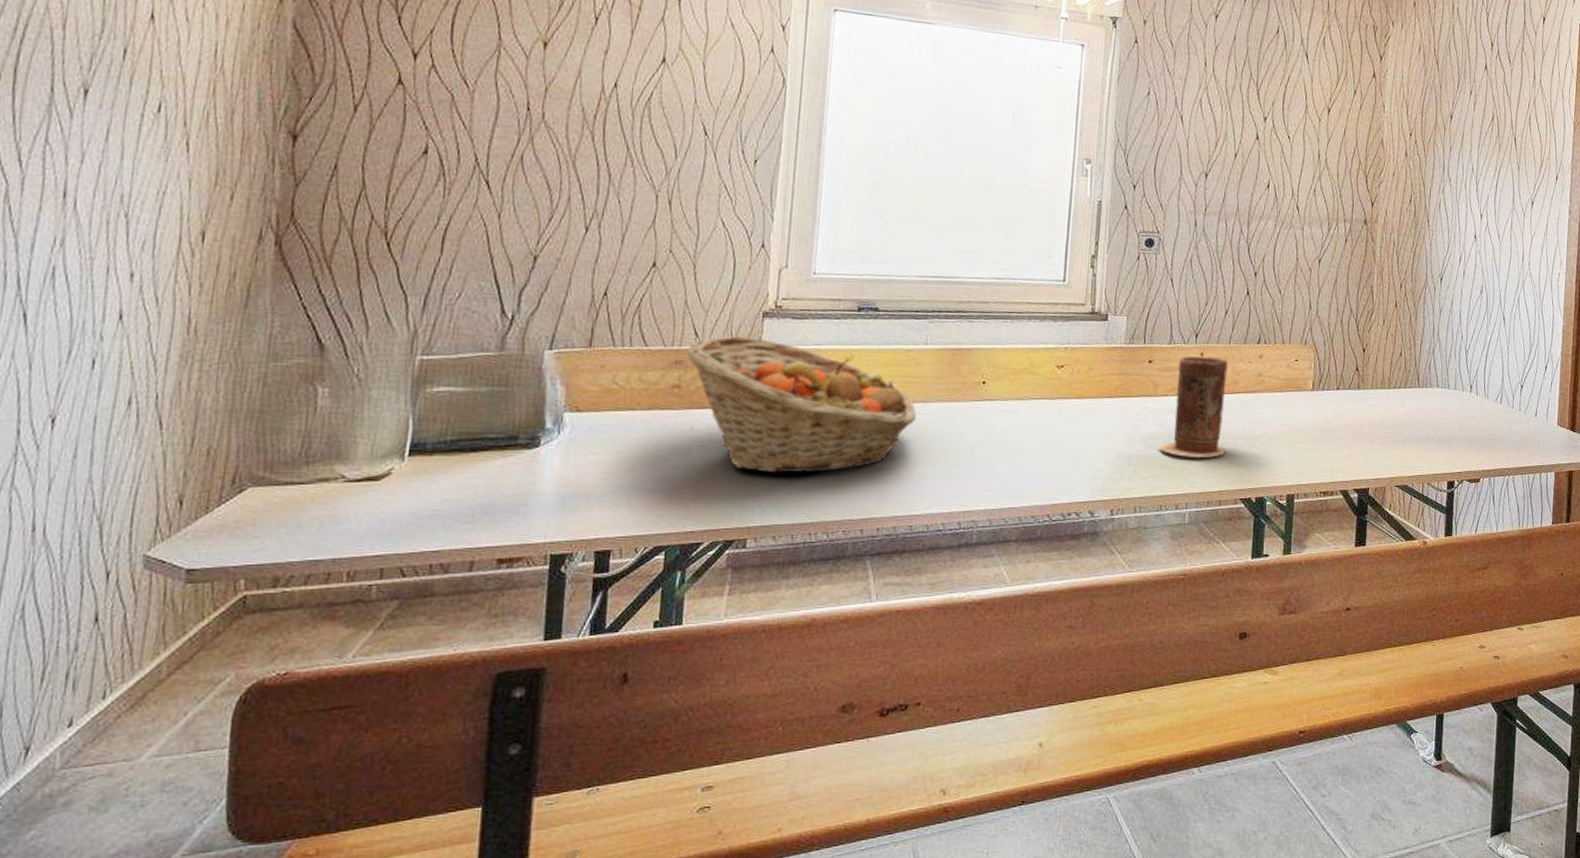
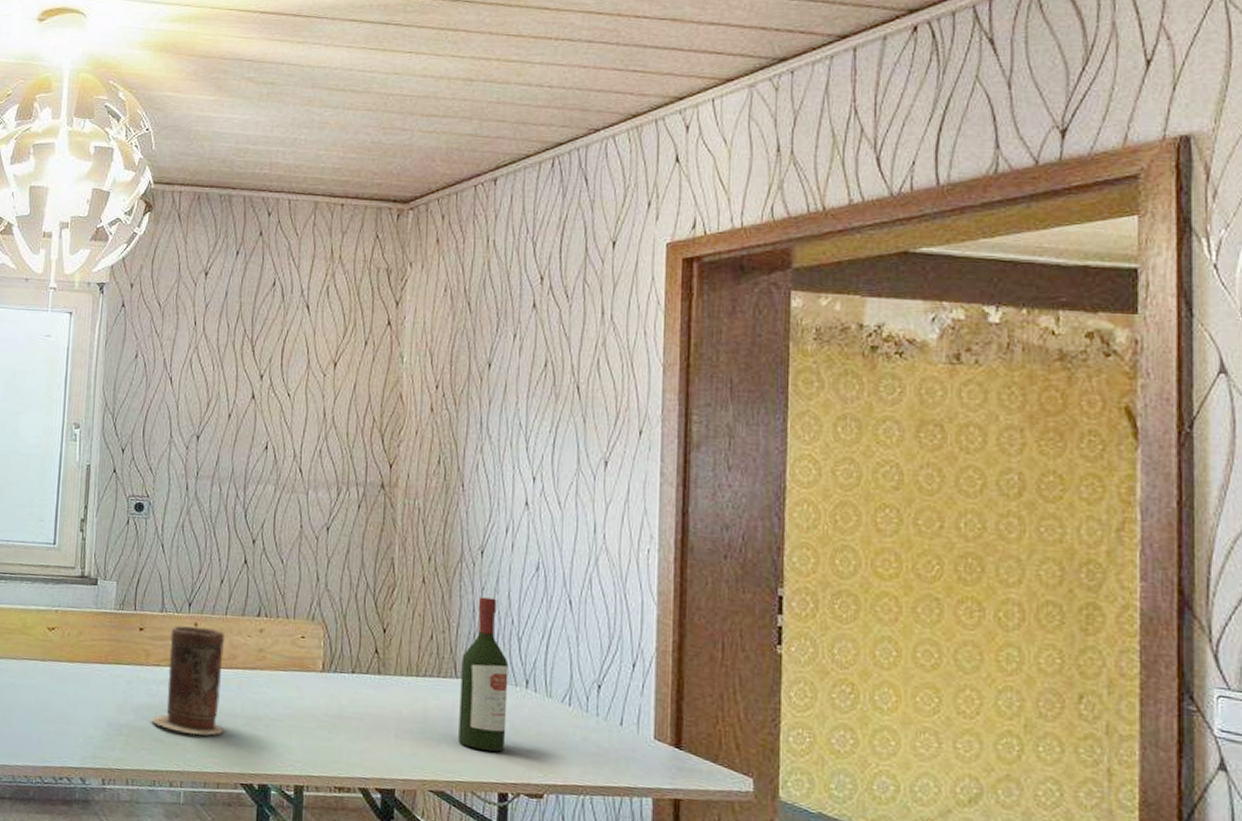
wine bottle: none [1419,317,1458,447] -> present [458,597,509,752]

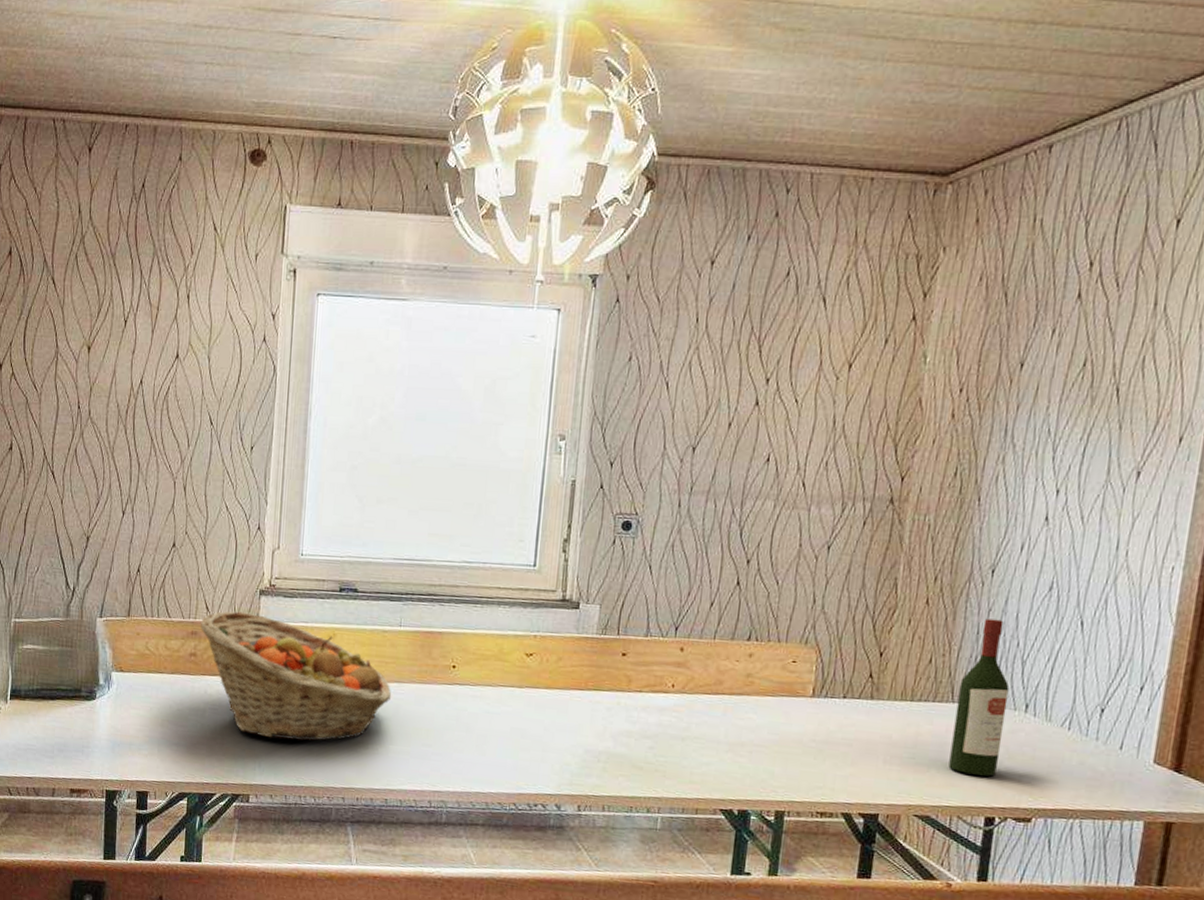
vase: present [151,625,226,736] -> none [631,650,713,762]

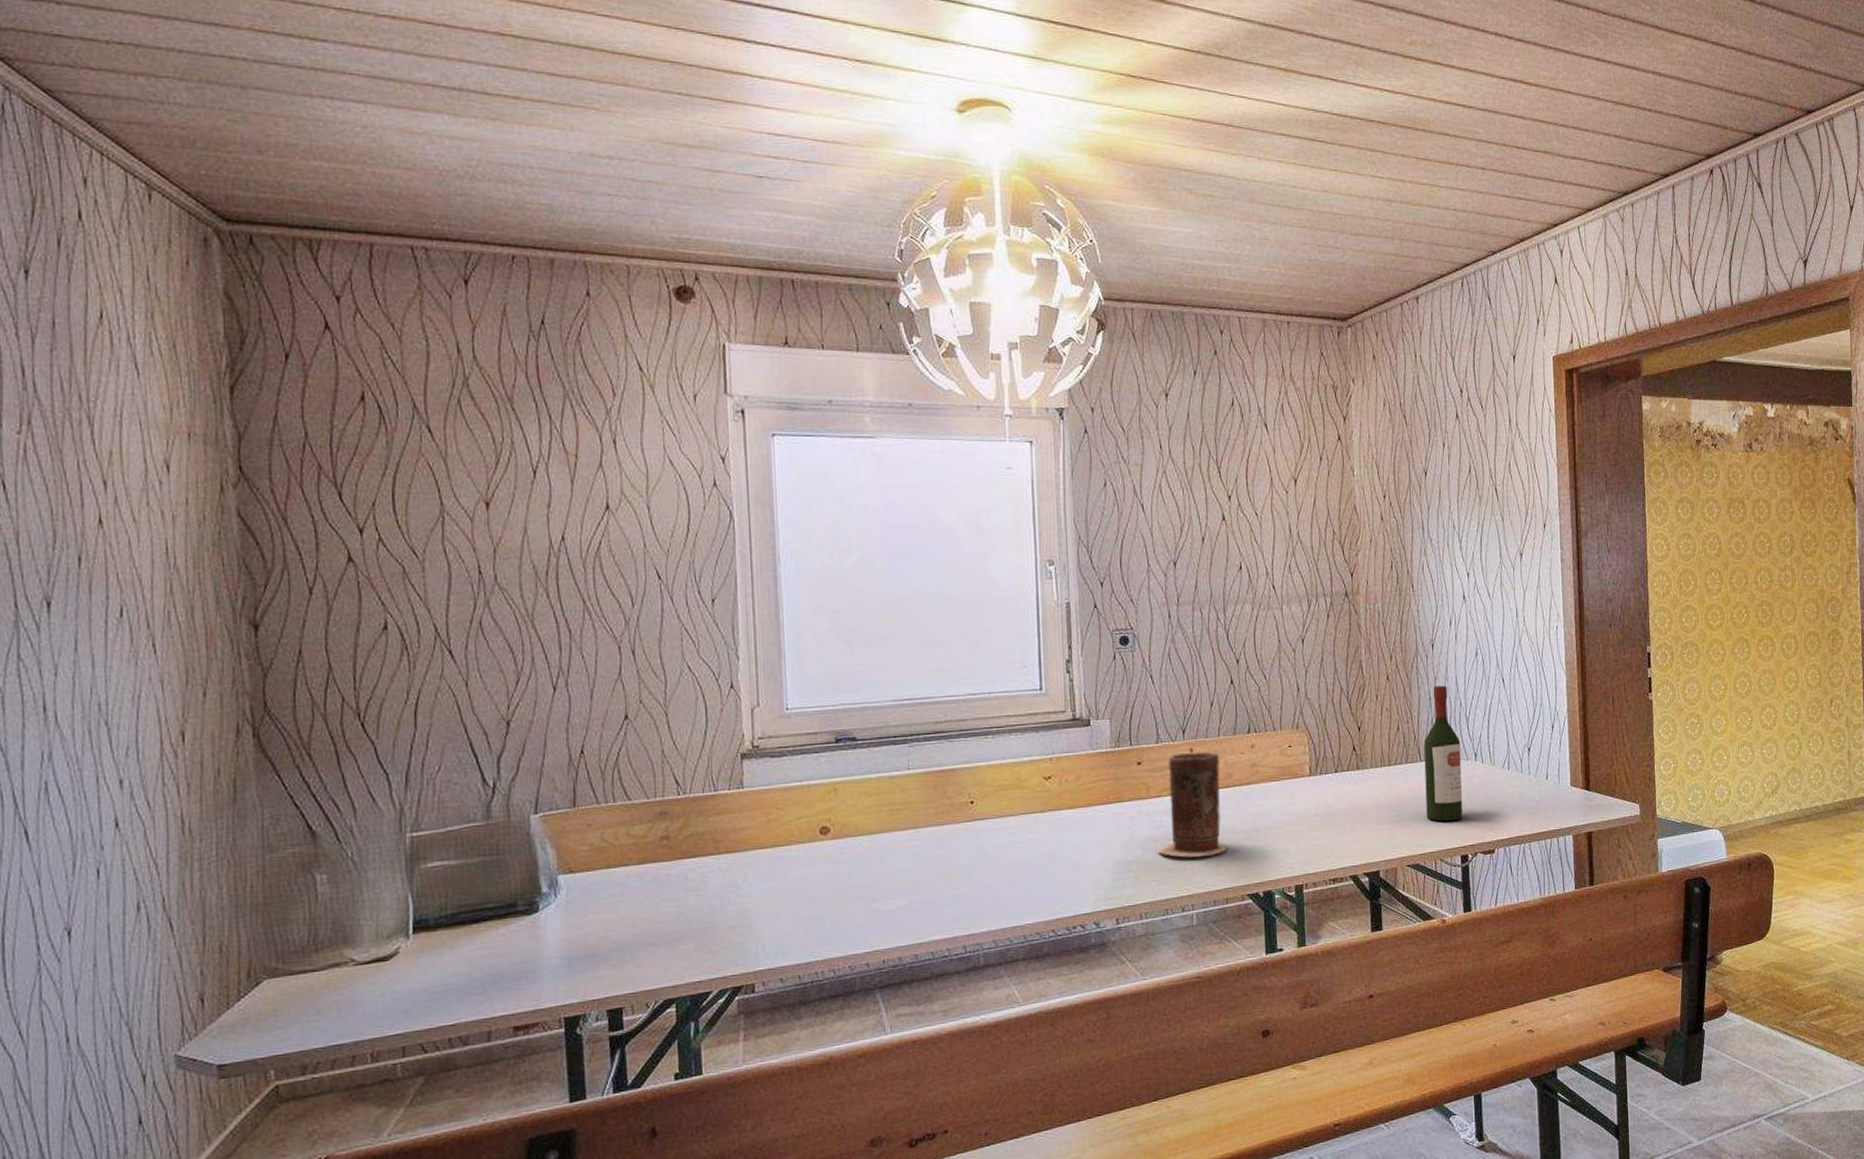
fruit basket: present [200,611,391,741] -> none [670,780,907,916]
vase: none [631,650,713,762] -> present [1158,751,1227,858]

